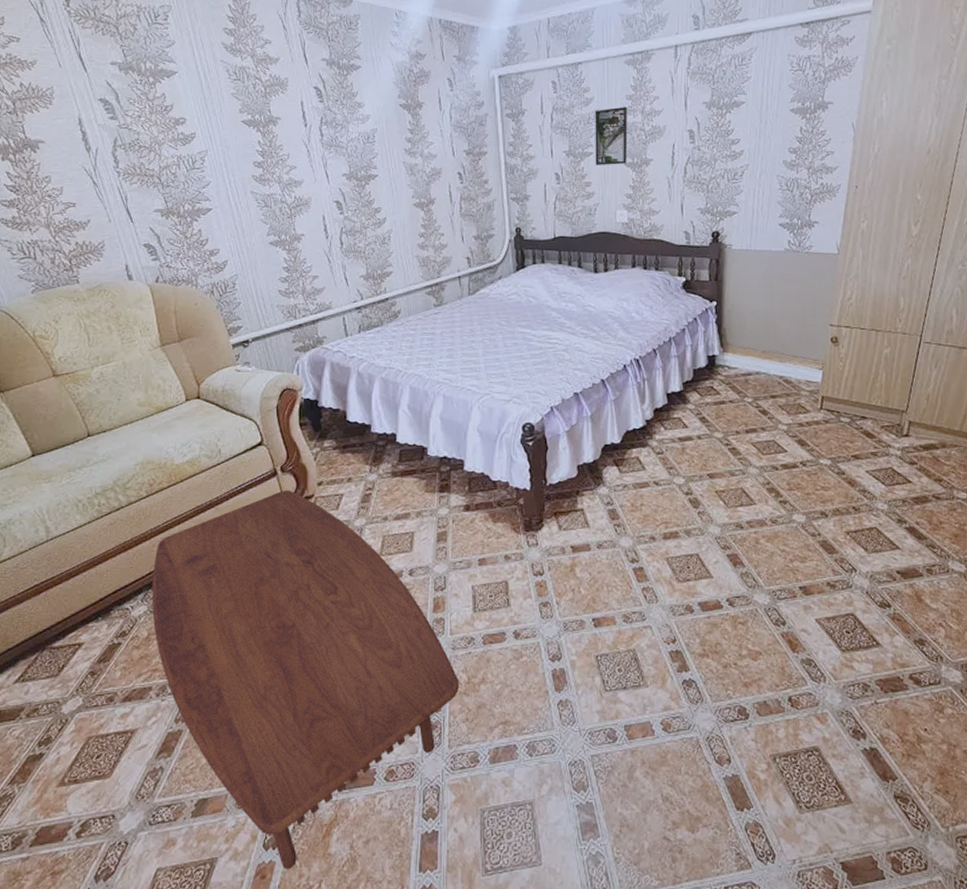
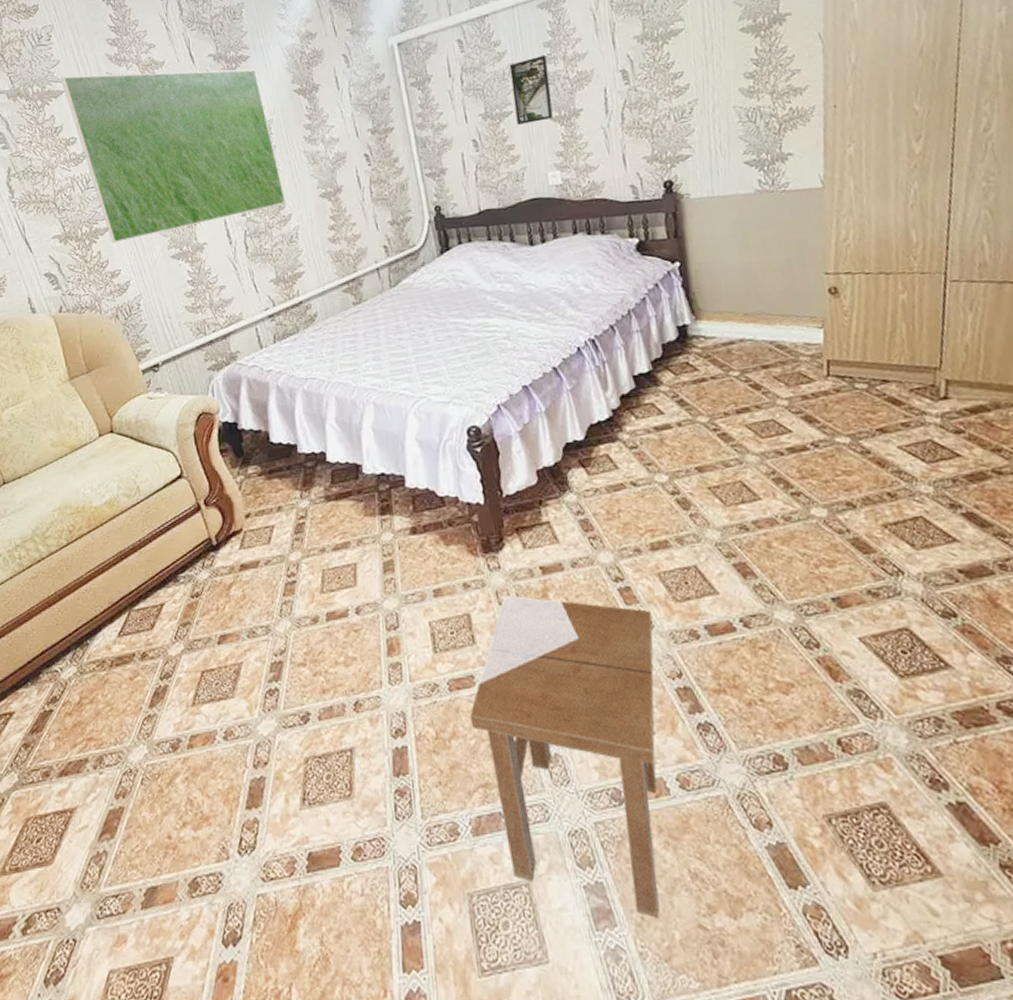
coffee table: present [151,490,459,870] -> none [79,525,427,972]
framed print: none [175,58,382,224] -> present [61,69,286,244]
stool: none [498,568,657,831] -> present [470,595,659,918]

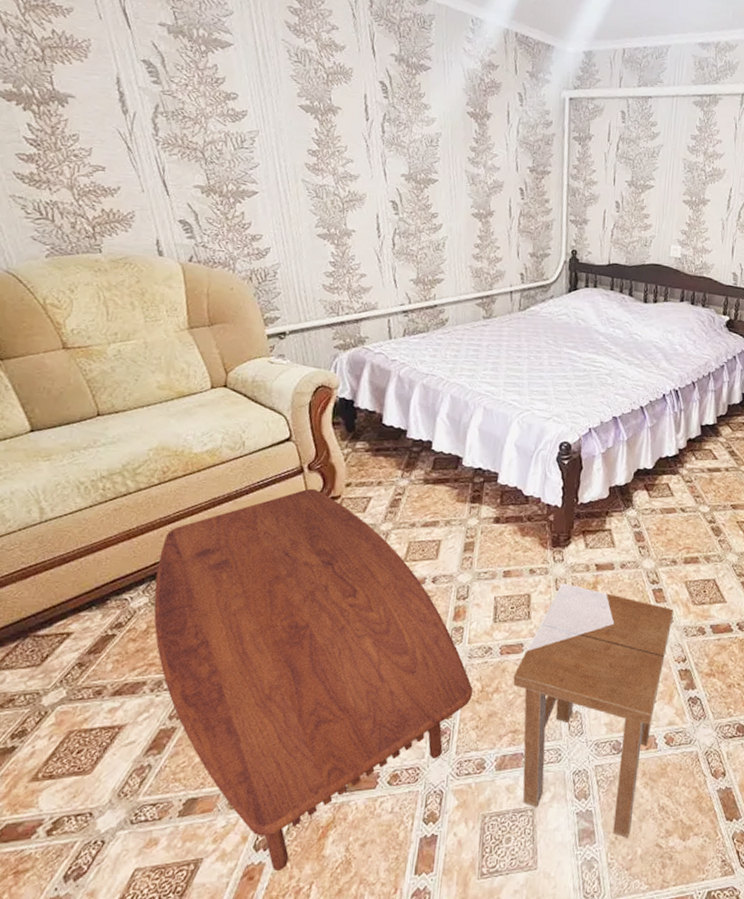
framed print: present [61,69,286,244] -> none [231,29,440,214]
coffee table: none [79,525,427,972] -> present [153,488,473,872]
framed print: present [509,54,553,125] -> none [655,145,691,201]

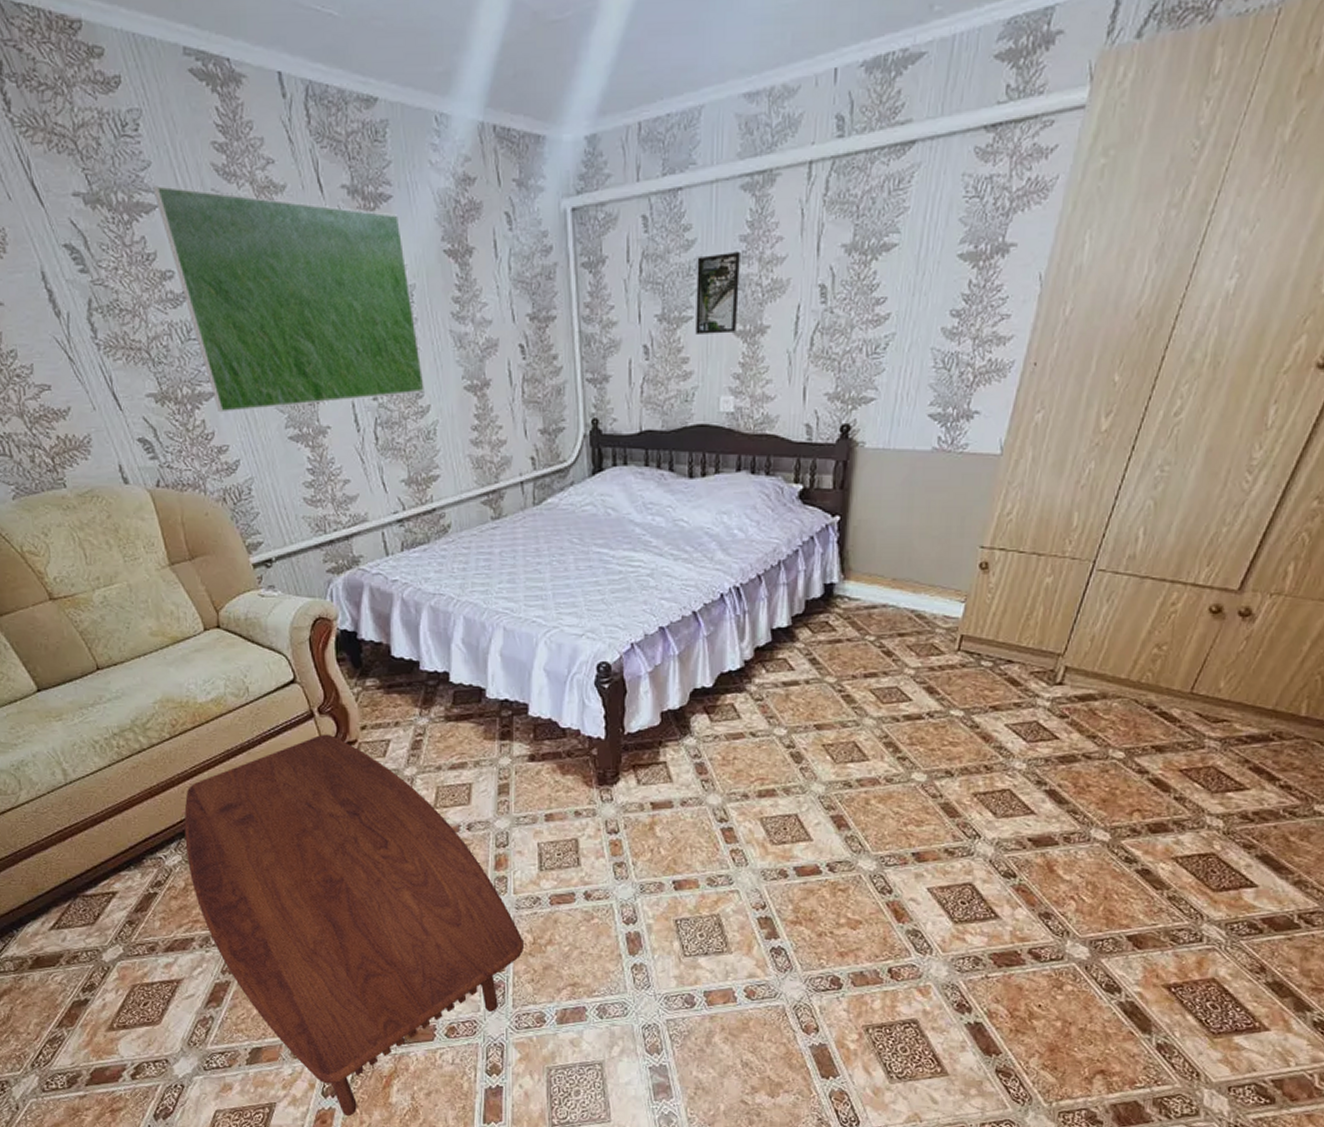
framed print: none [231,29,440,214] -> present [153,186,424,413]
stool: present [512,583,674,838] -> none [567,825,748,1094]
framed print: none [655,145,691,201] -> present [695,251,740,334]

